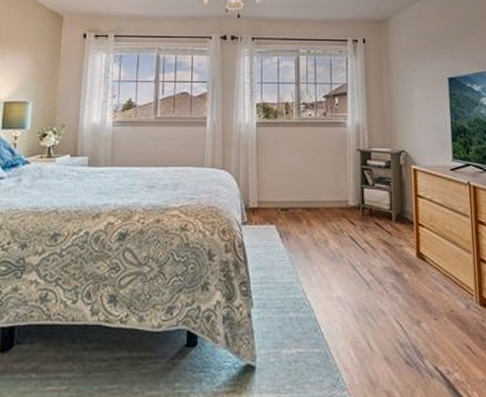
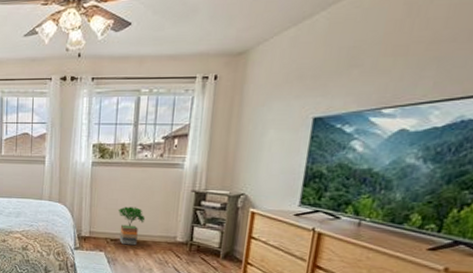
potted tree: none [287,170,316,214] -> present [119,206,146,246]

